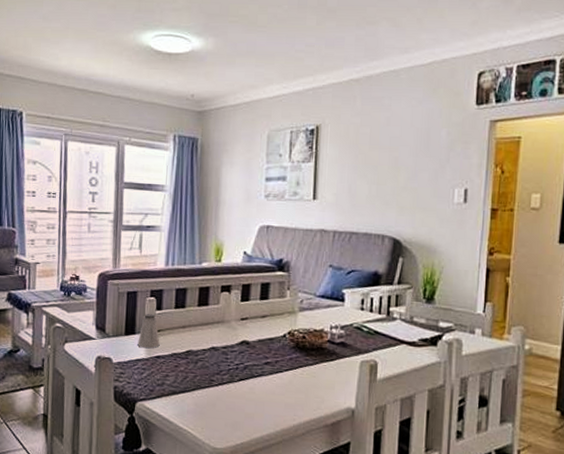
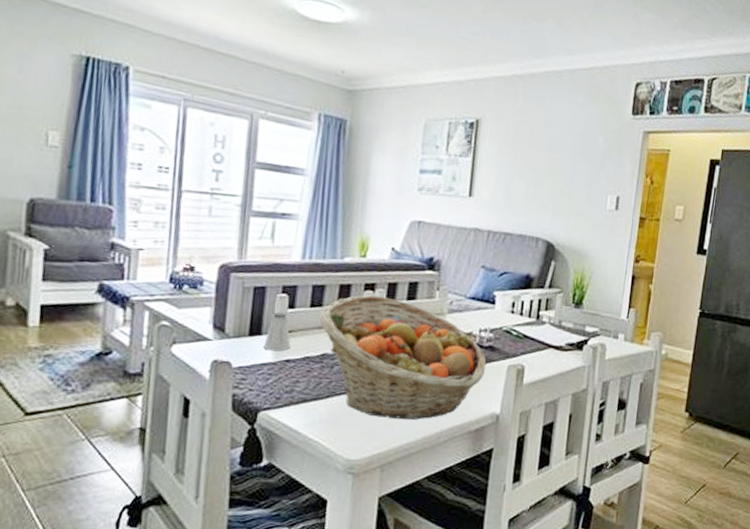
fruit basket: none [183,296,339,413] -> present [319,295,487,420]

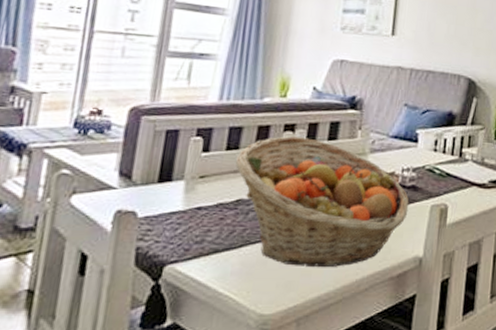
saltshaker: present [264,311,291,352] -> none [173,155,204,199]

